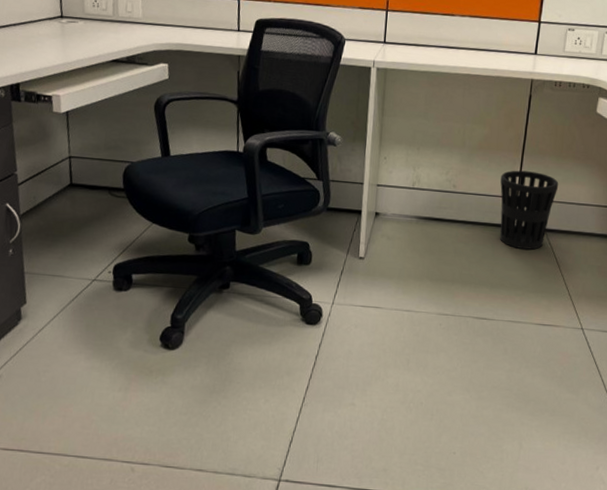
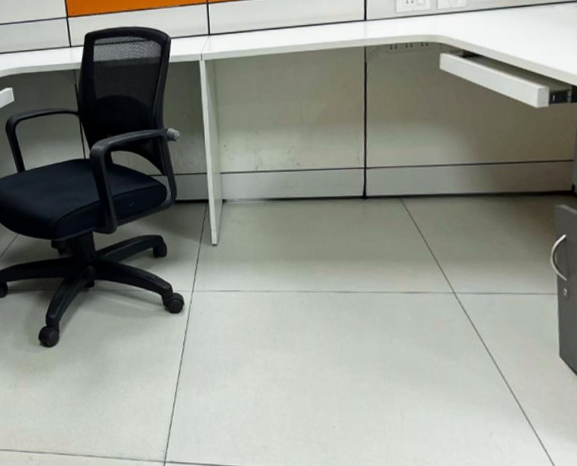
wastebasket: present [499,170,559,250] -> none [345,139,409,218]

